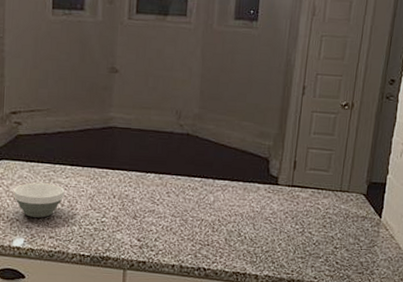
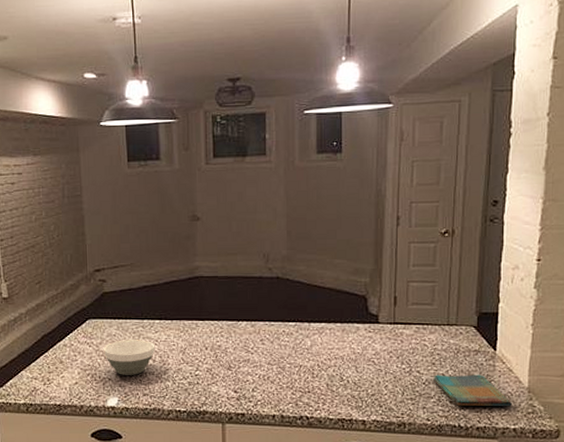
dish towel: none [323,236,391,270] -> present [433,374,512,406]

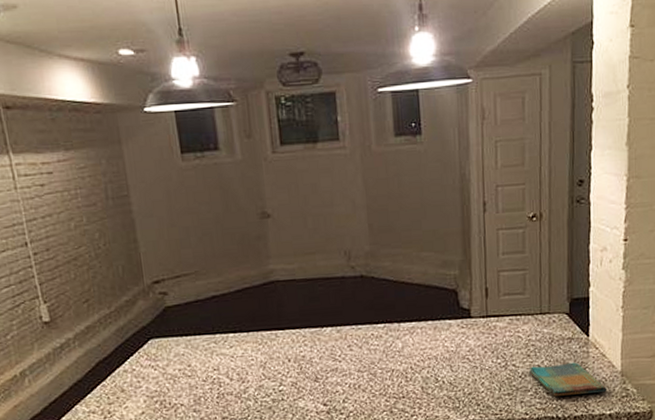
bowl: present [103,340,155,375] -> none [171,357,232,399]

